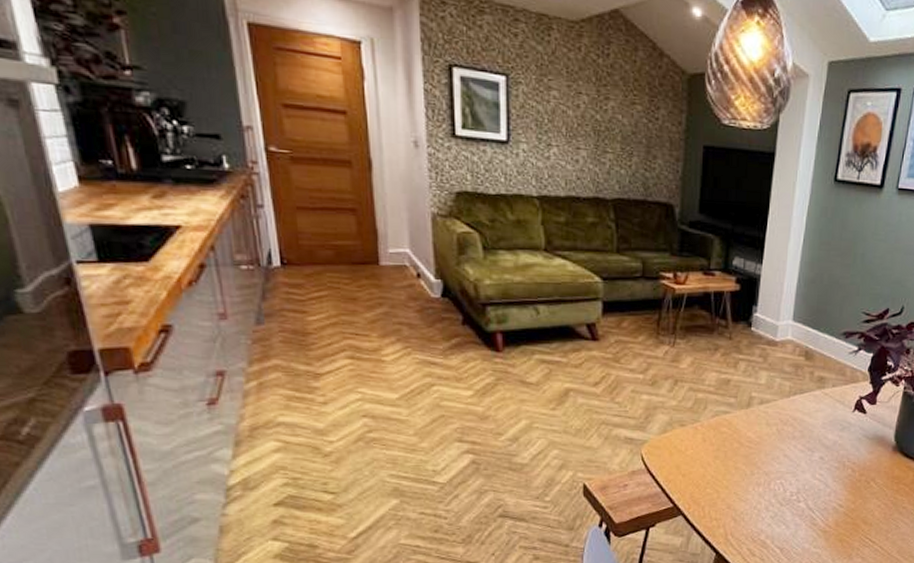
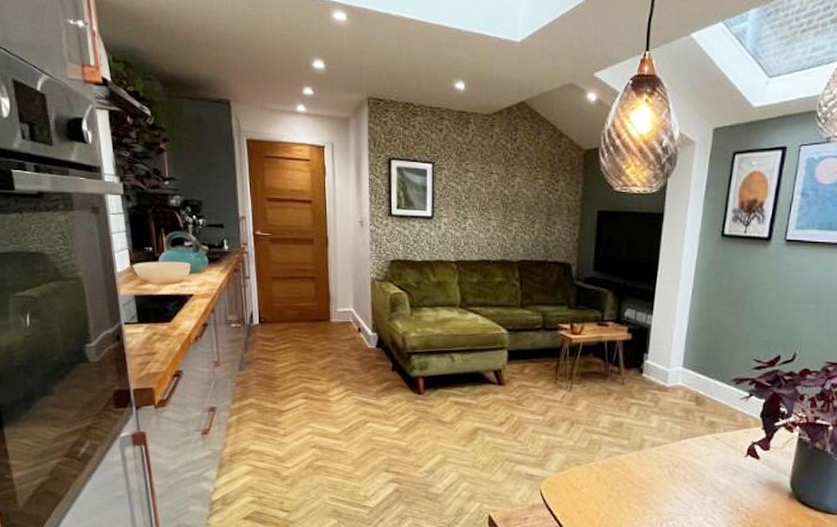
bowl: none [82,179,175,212] -> present [132,261,191,285]
kettle: none [124,140,202,199] -> present [159,231,209,274]

